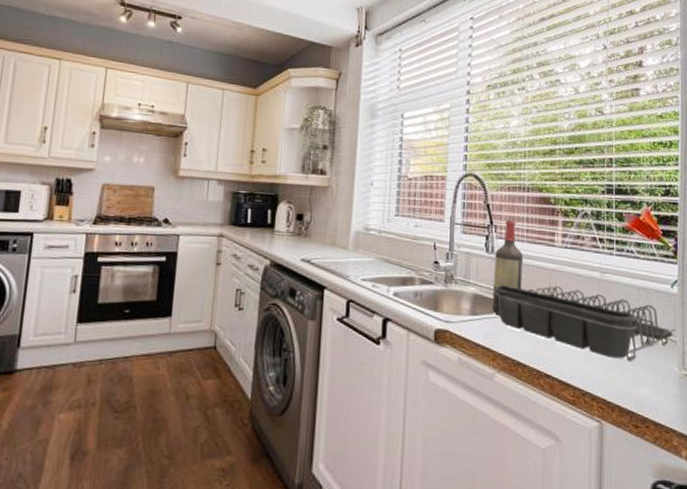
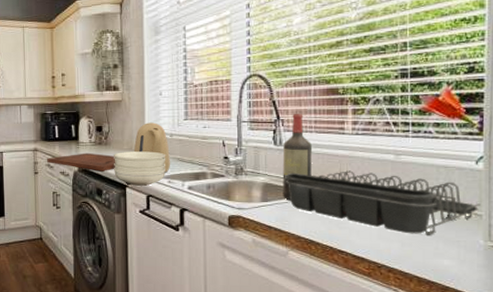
cutting board: none [233,244,315,268] -> present [47,152,115,171]
bowl: none [312,246,373,289] -> present [114,151,166,186]
kettle: none [336,215,377,275] -> present [133,122,170,173]

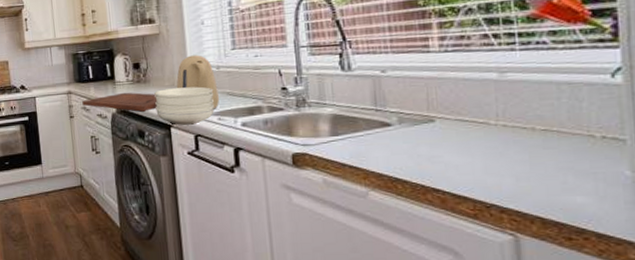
wine bottle: present [282,113,313,201] -> none [352,31,391,134]
dish rack: present [284,170,482,235] -> none [356,94,624,167]

